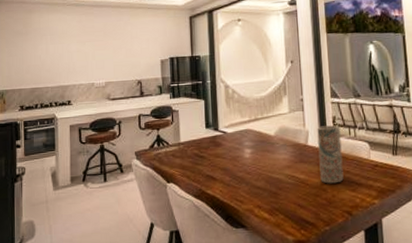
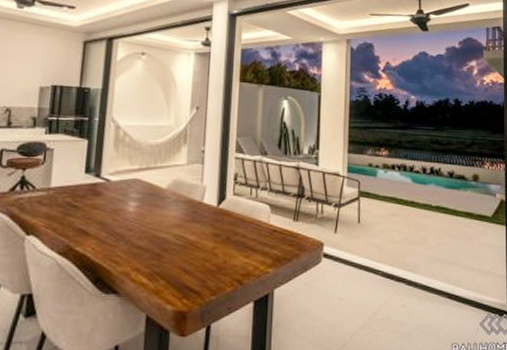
vase: present [317,125,344,184] -> none [212,183,242,248]

